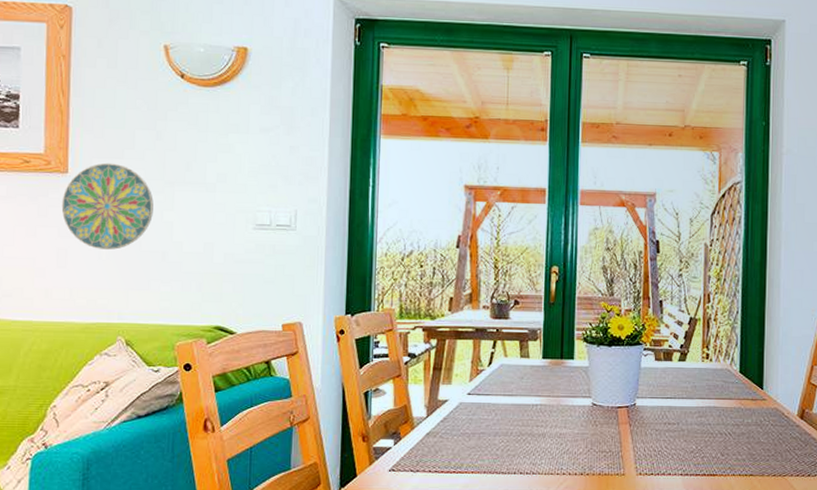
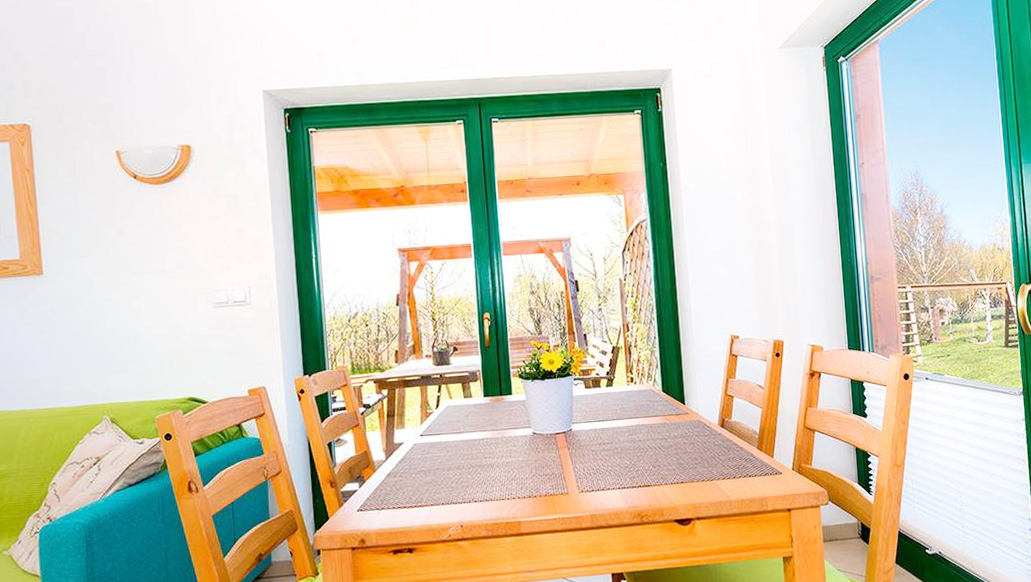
decorative plate: present [61,163,154,250] -> none [40,261,123,340]

